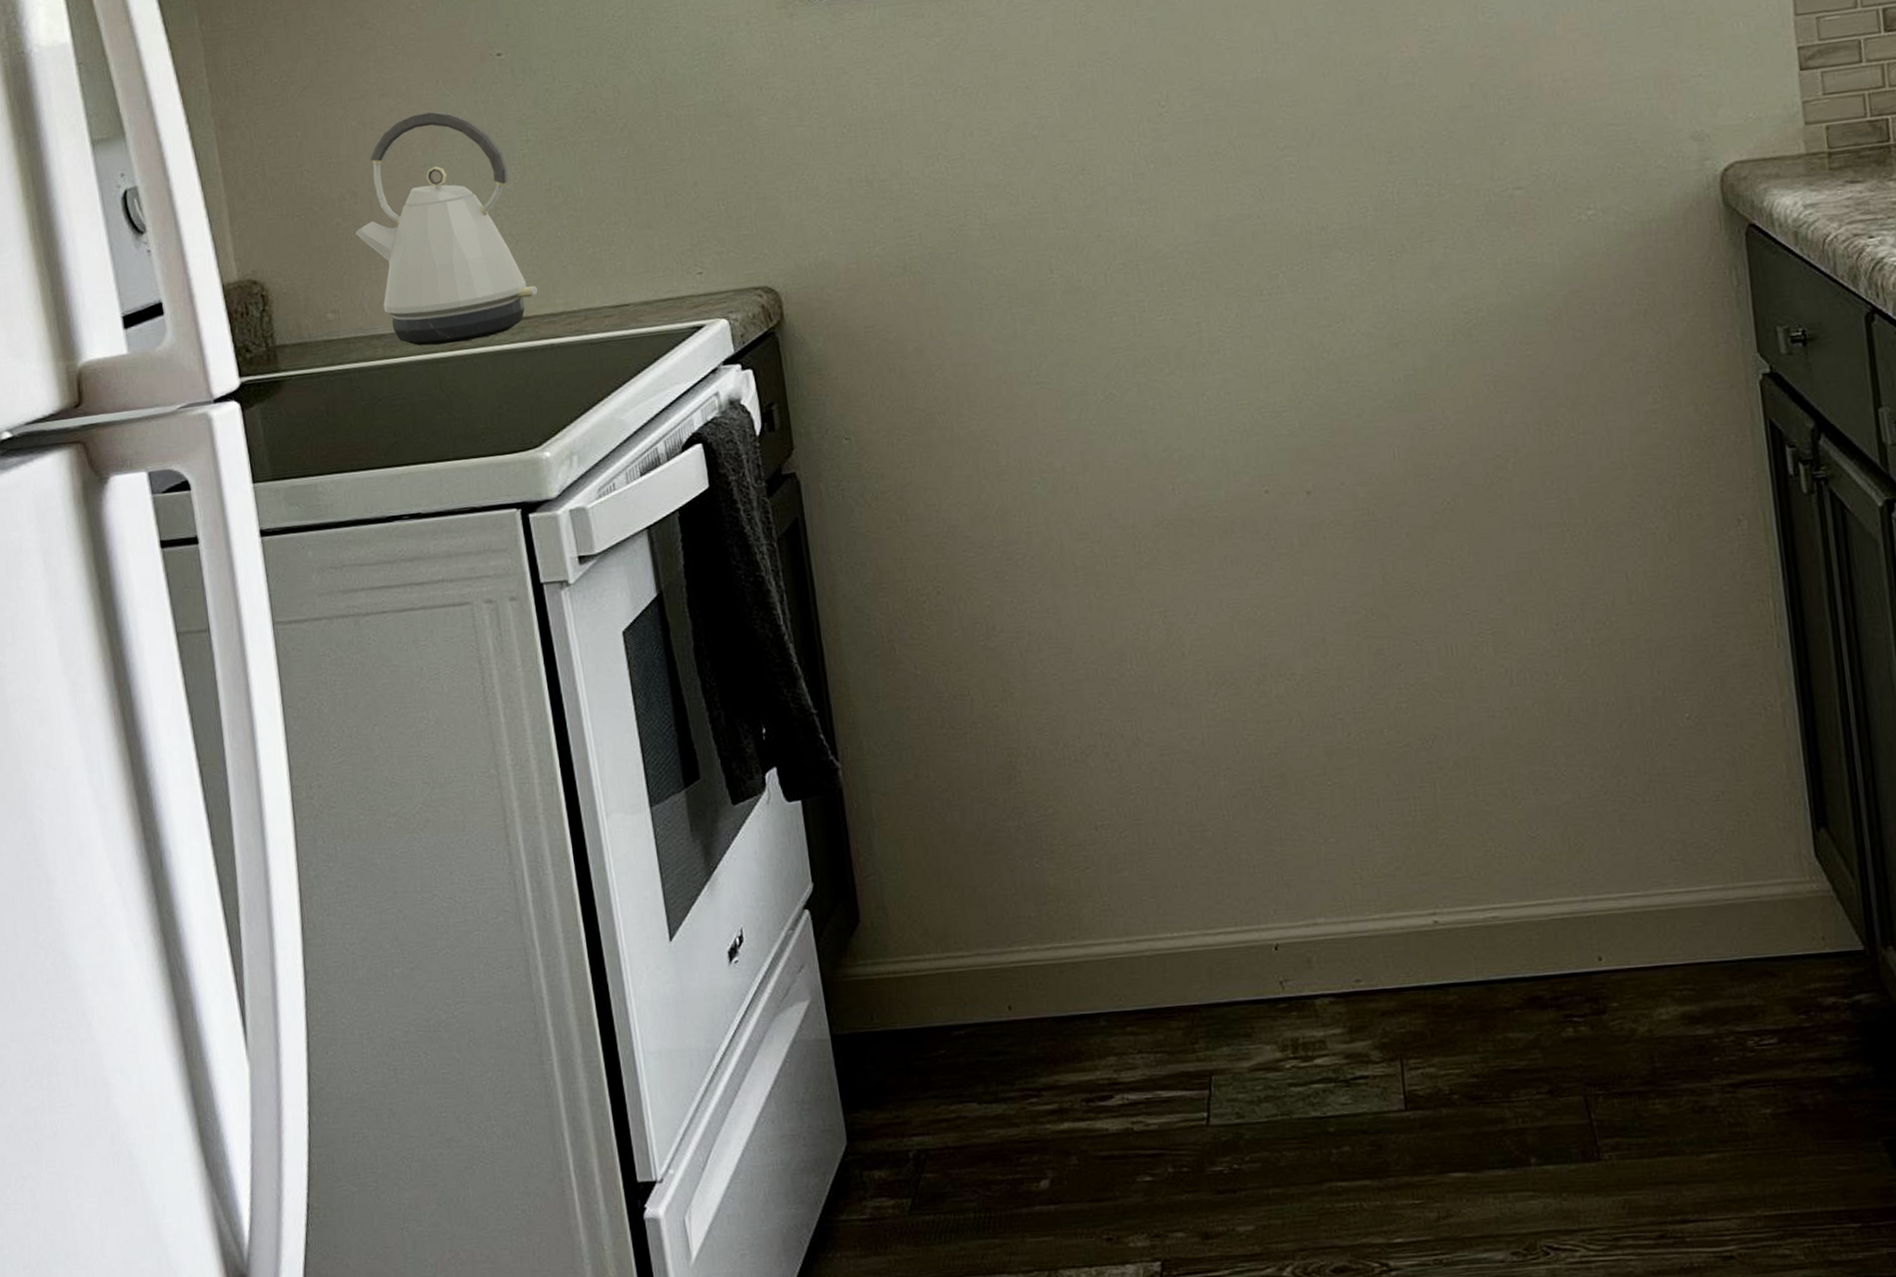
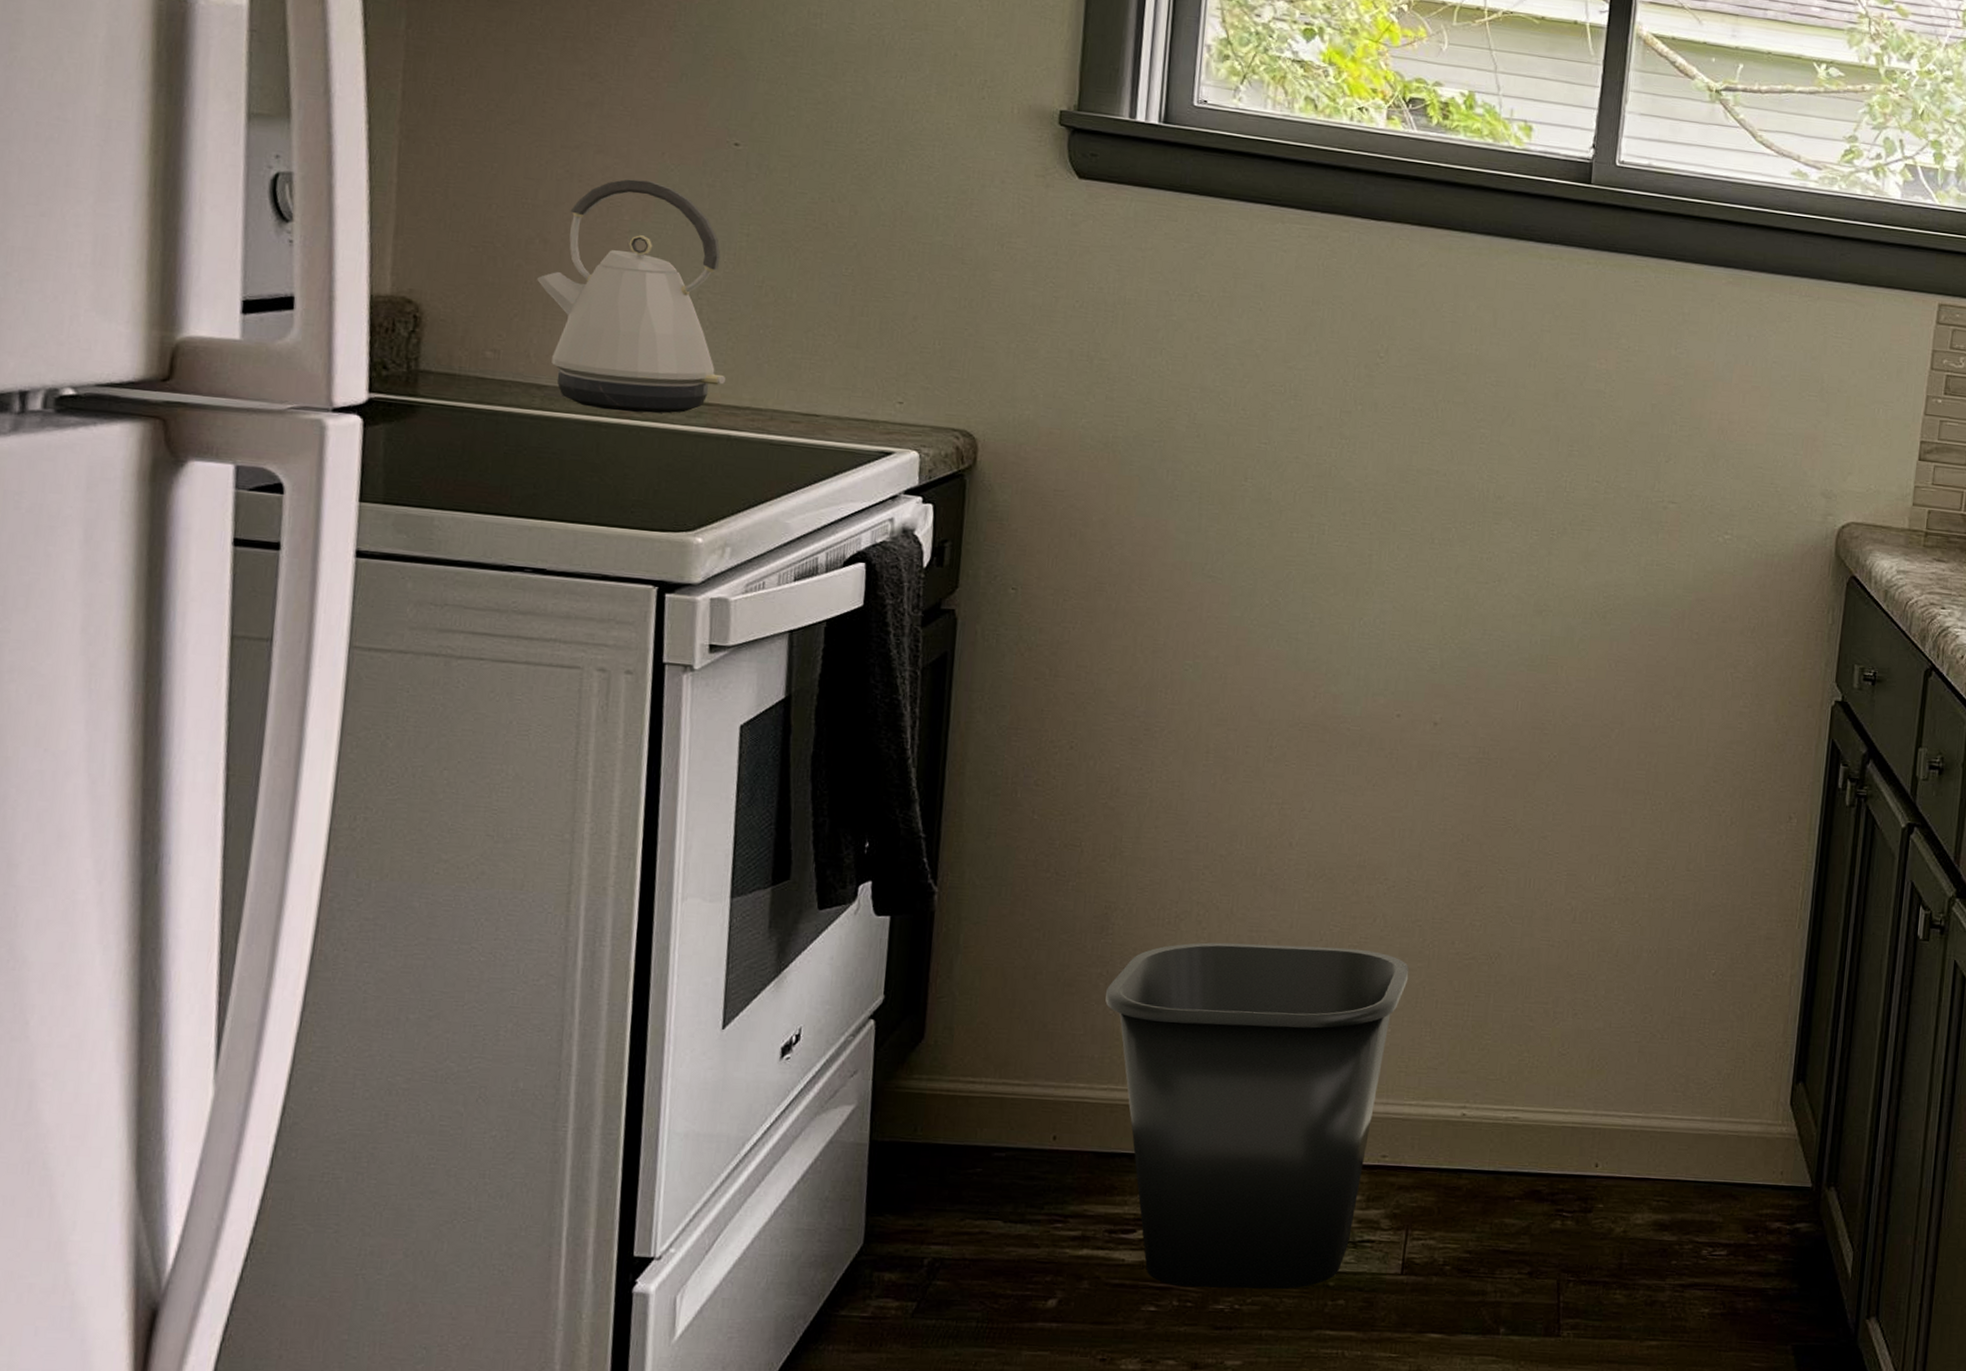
waste bin: none [1027,755,1342,1152] -> present [1105,942,1409,1290]

